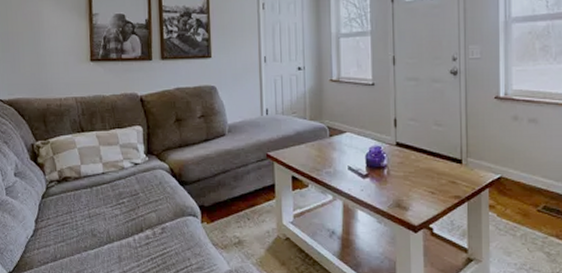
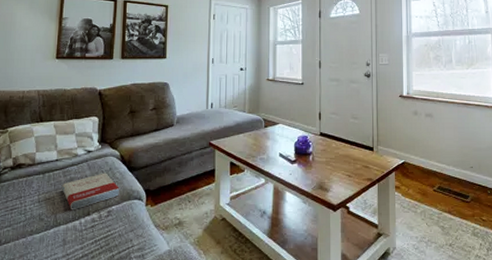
book: none [111,187,172,227] -> present [62,173,119,211]

